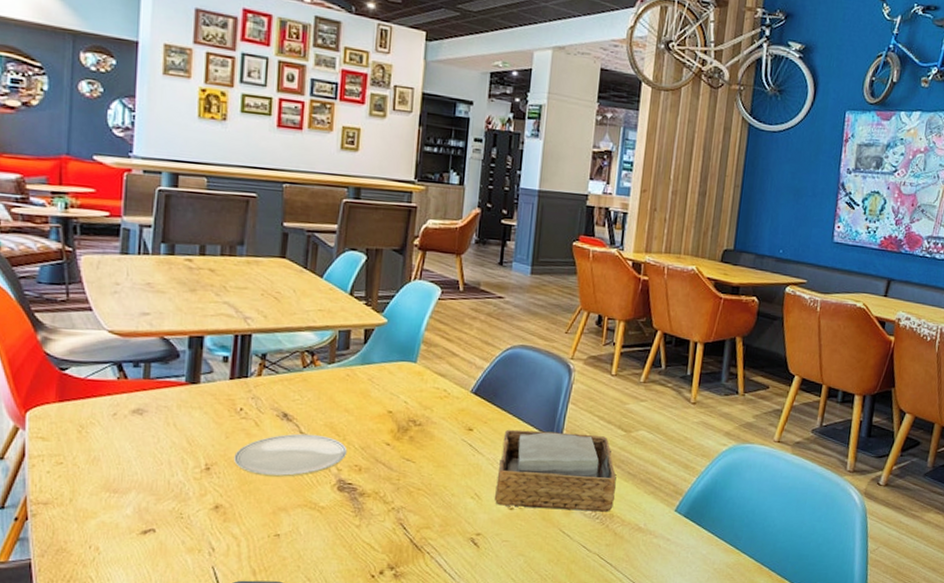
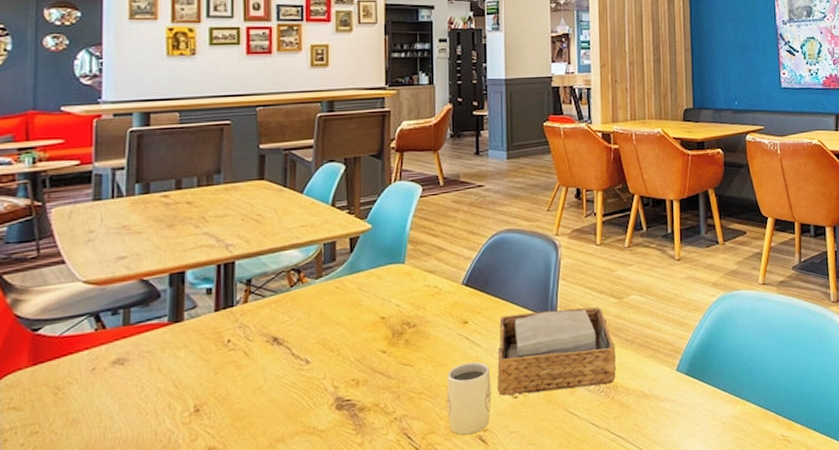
plate: present [234,433,348,477] -> none [225,354,343,409]
mug: none [443,468,490,536] -> present [446,362,491,436]

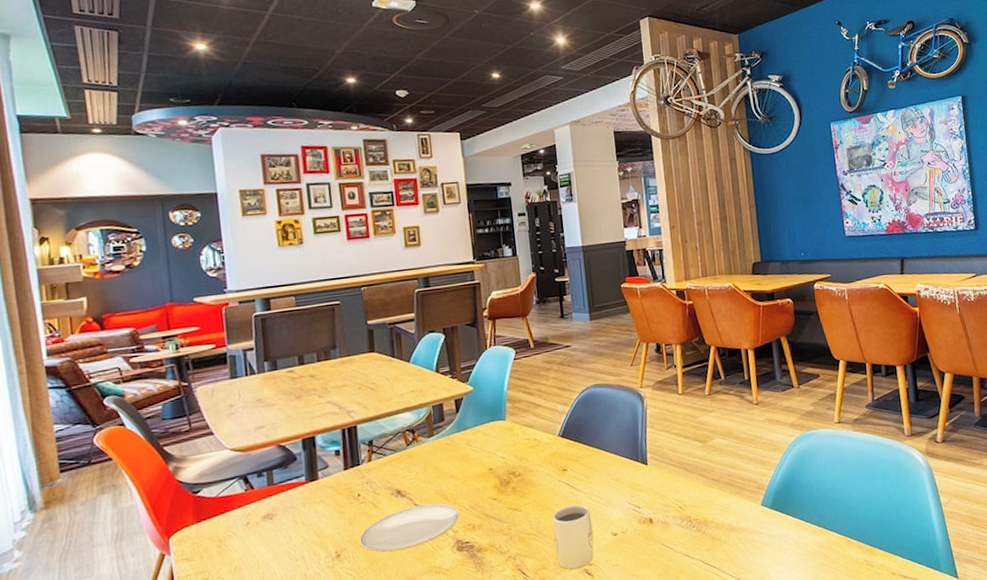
plate: none [225,354,343,409] -> present [360,503,460,553]
napkin holder: present [497,307,616,396] -> none [595,451,706,534]

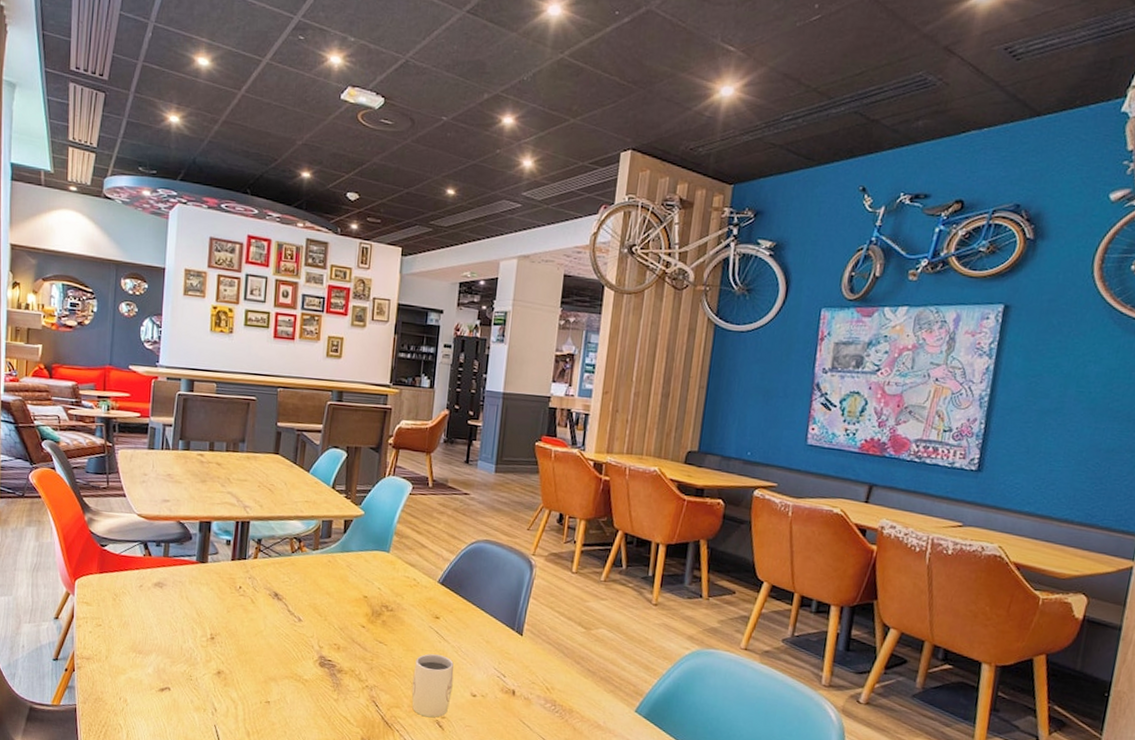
plate: present [360,503,460,553] -> none [234,612,328,651]

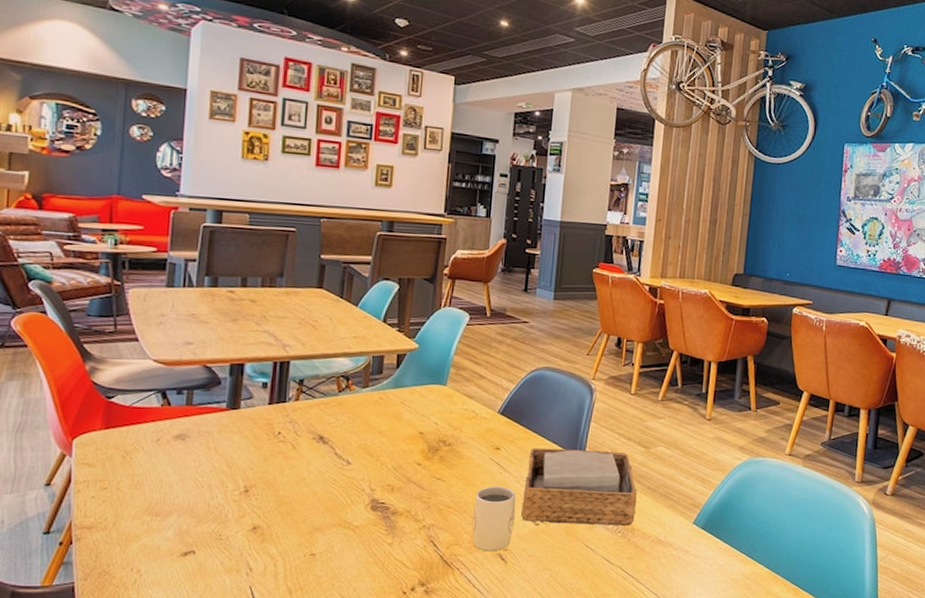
napkin holder: none [459,619,576,707] -> present [521,447,637,526]

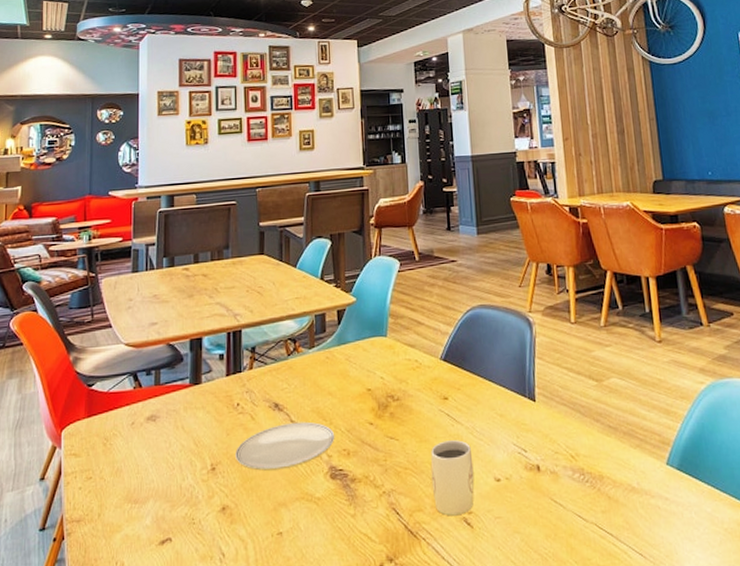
plate: none [272,455,381,498] -> present [235,421,335,471]
napkin holder: present [521,447,637,526] -> none [478,388,601,478]

